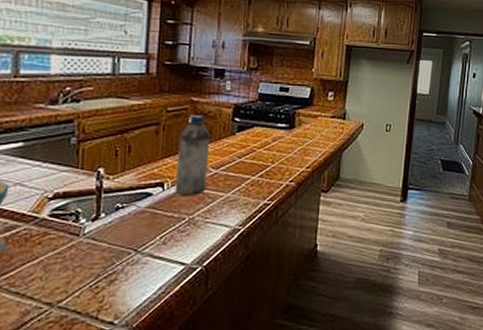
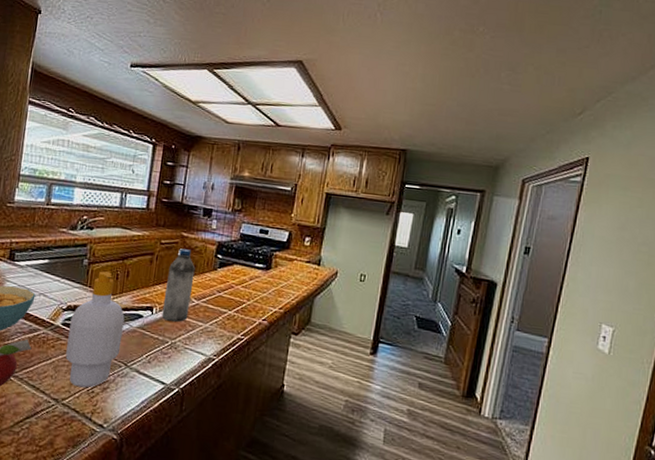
soap bottle: none [57,149,130,285] -> present [65,271,125,388]

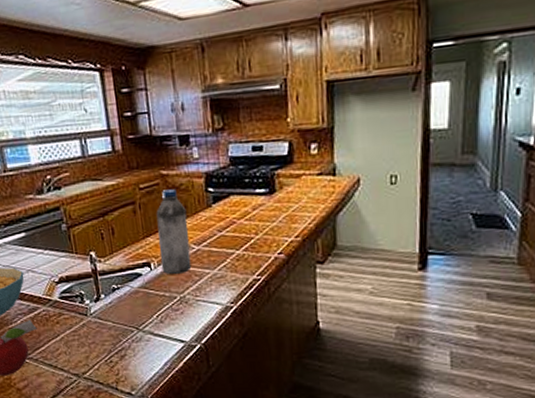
soap bottle: present [65,271,125,388] -> none [66,233,128,359]

